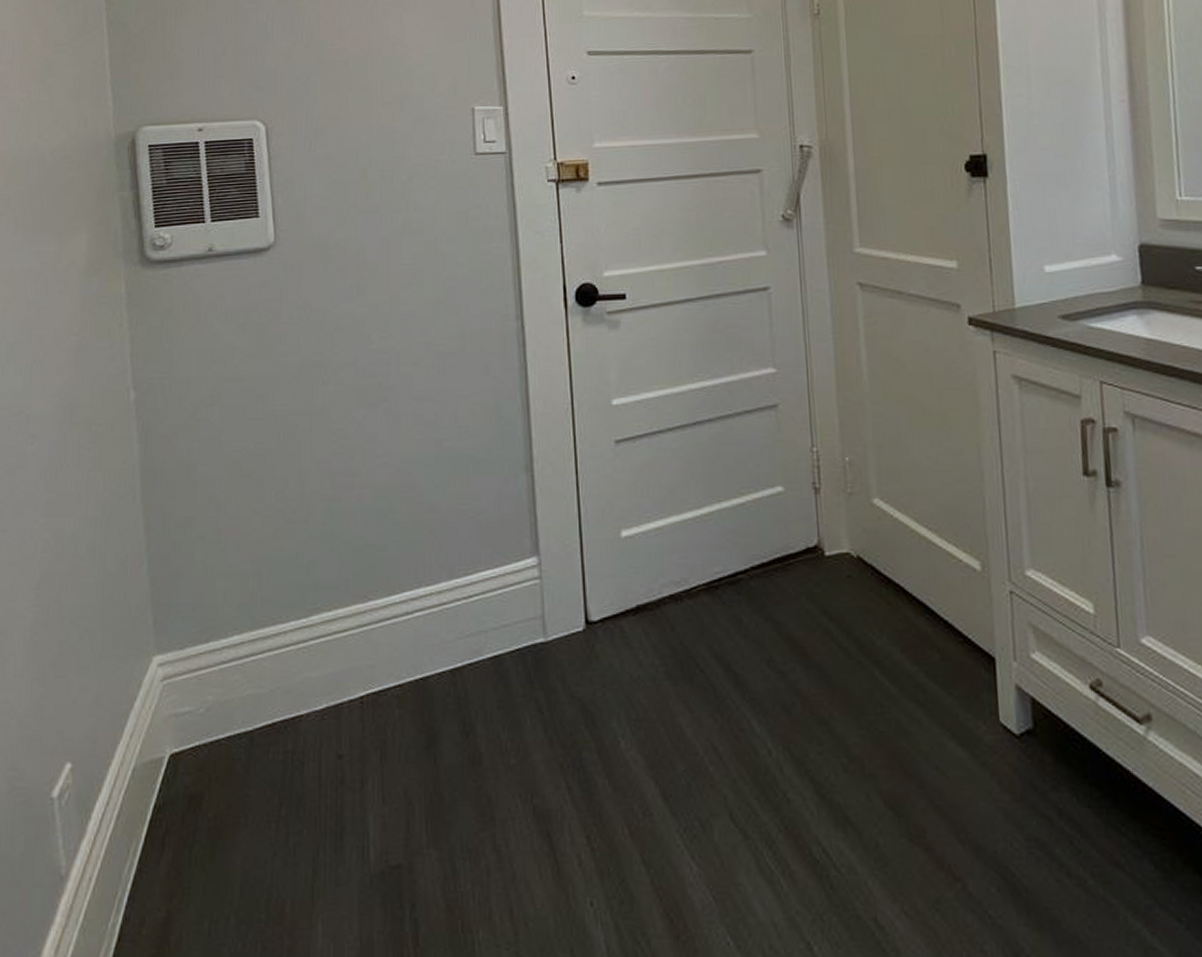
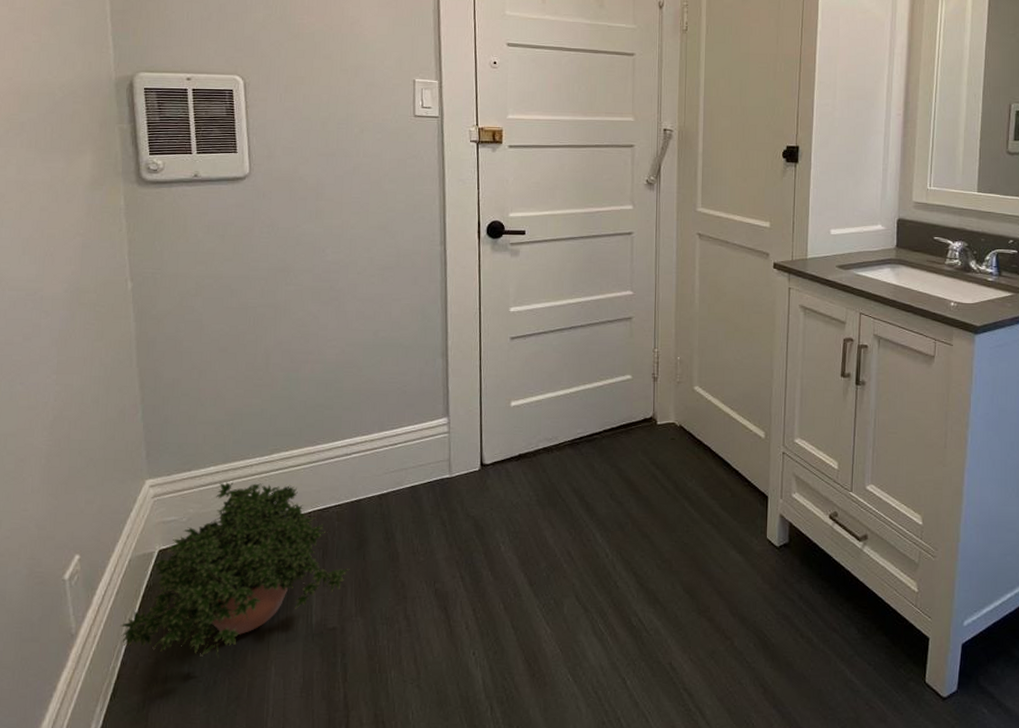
potted plant: none [122,655,417,911] -> present [120,481,350,658]

